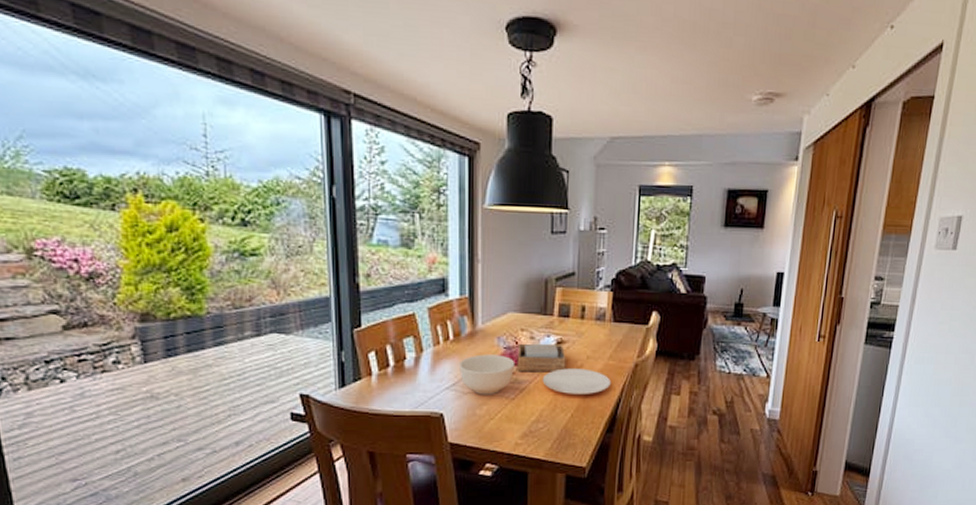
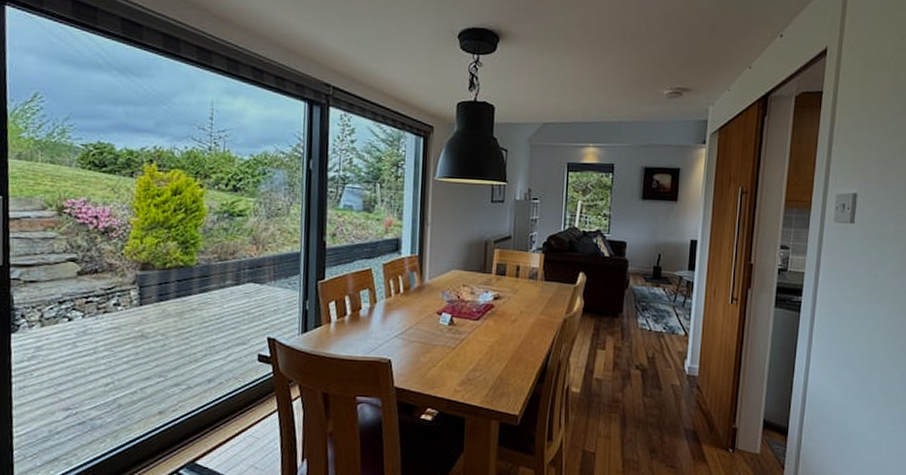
bowl: present [458,354,516,395] -> none [406,306,457,344]
napkin holder: present [517,343,566,372] -> none [458,297,502,325]
plate: present [542,368,612,396] -> none [480,321,543,347]

